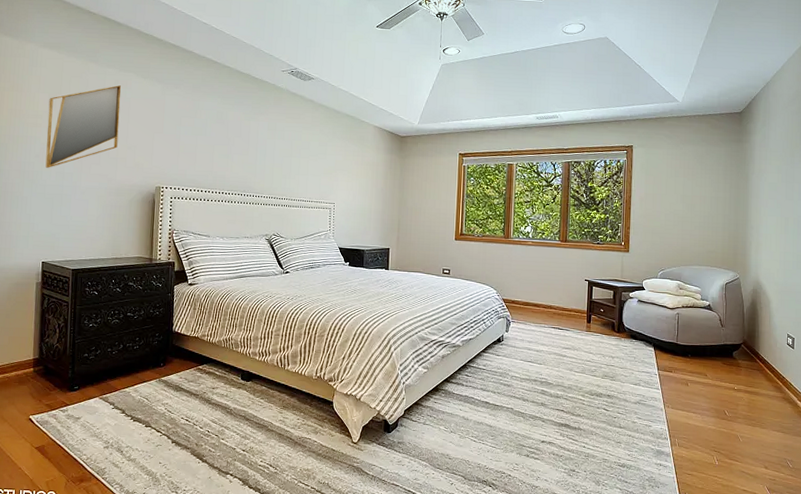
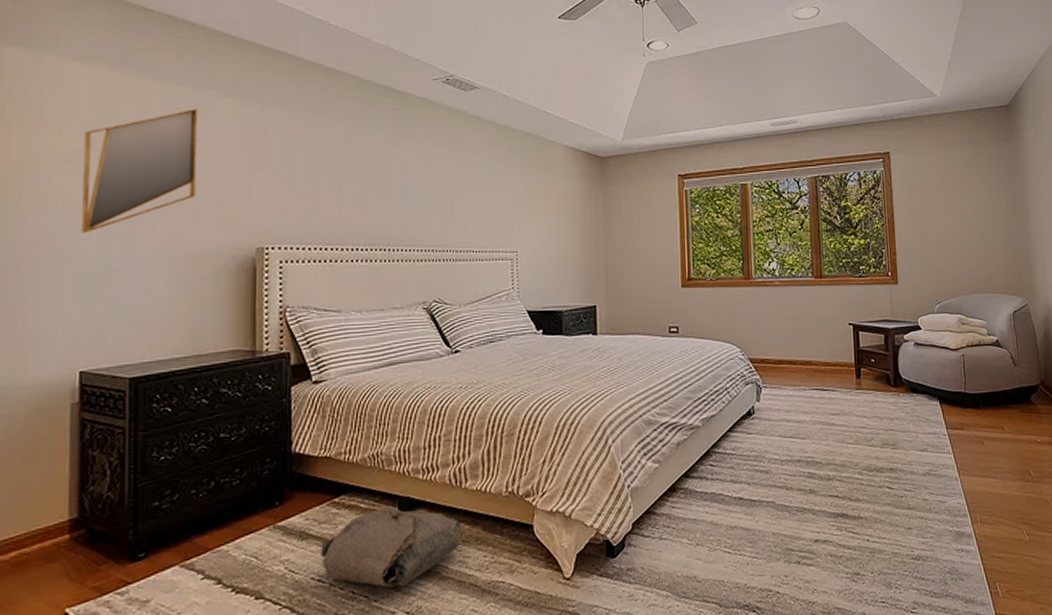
bag: none [188,376,284,432] -> present [321,506,462,588]

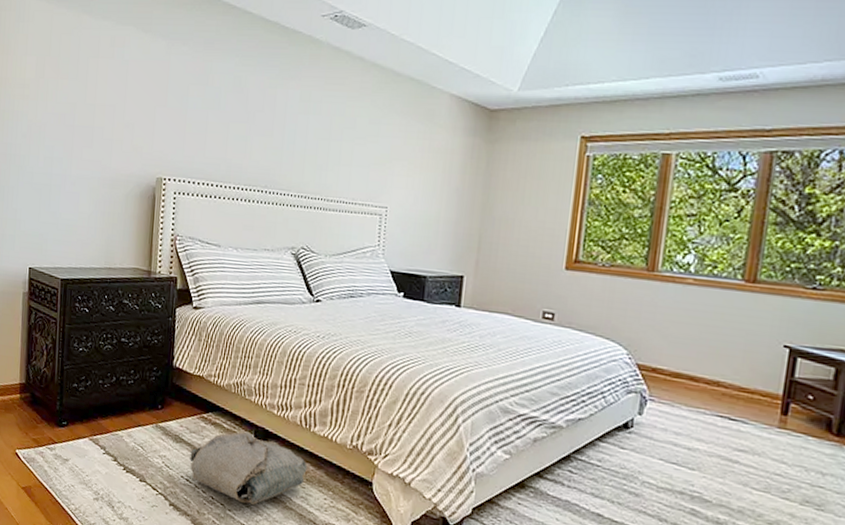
home mirror: present [81,109,198,233] -> none [33,43,118,152]

